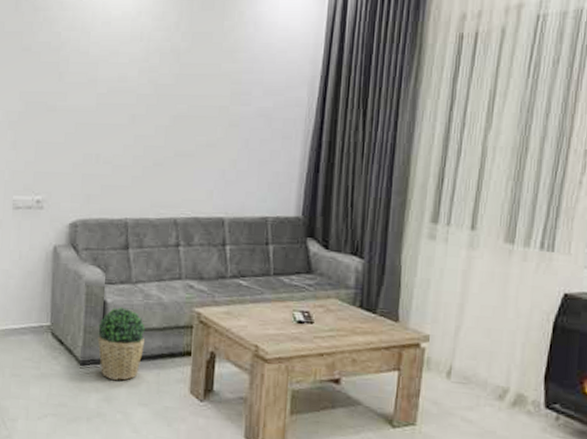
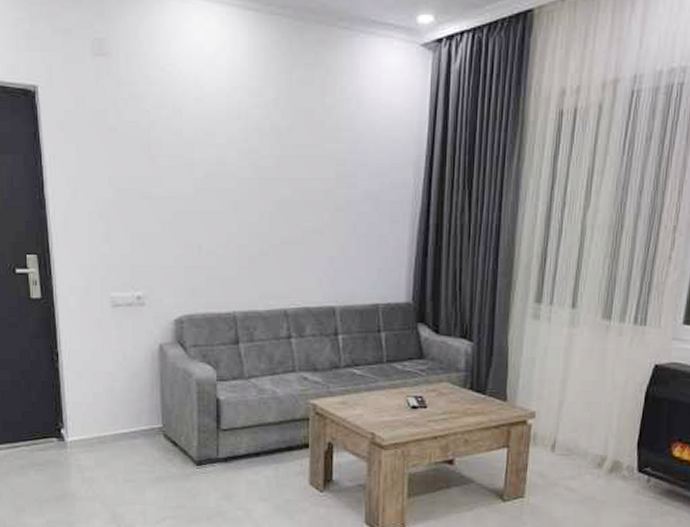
potted plant: present [98,307,145,381] -> none [213,404,261,479]

